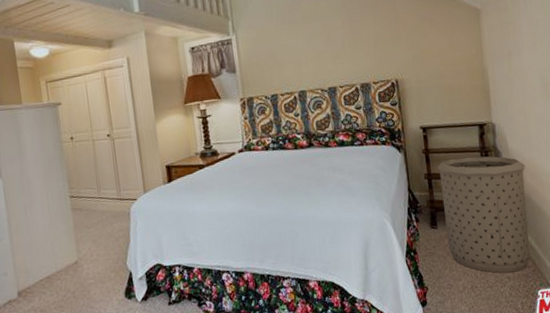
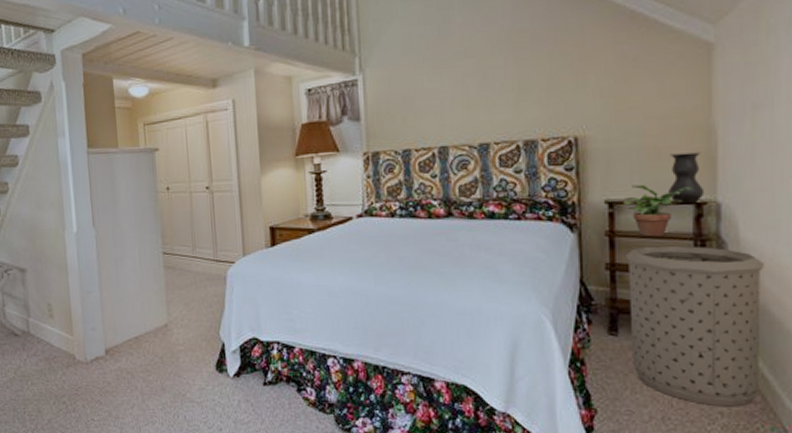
potted plant: none [432,113,476,152] -> present [623,184,692,237]
vase: none [460,87,484,127] -> present [667,152,705,205]

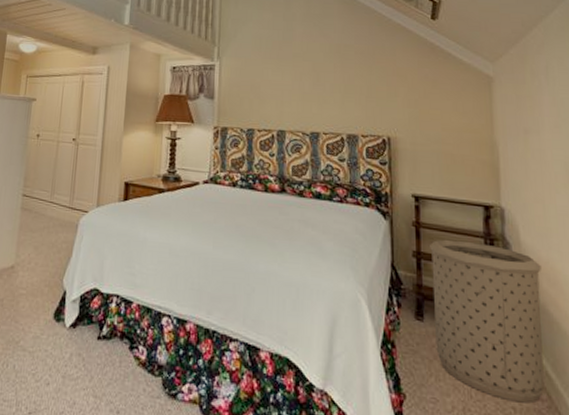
potted plant: present [623,184,692,237] -> none [427,184,481,232]
vase: present [667,152,705,205] -> none [461,161,491,207]

